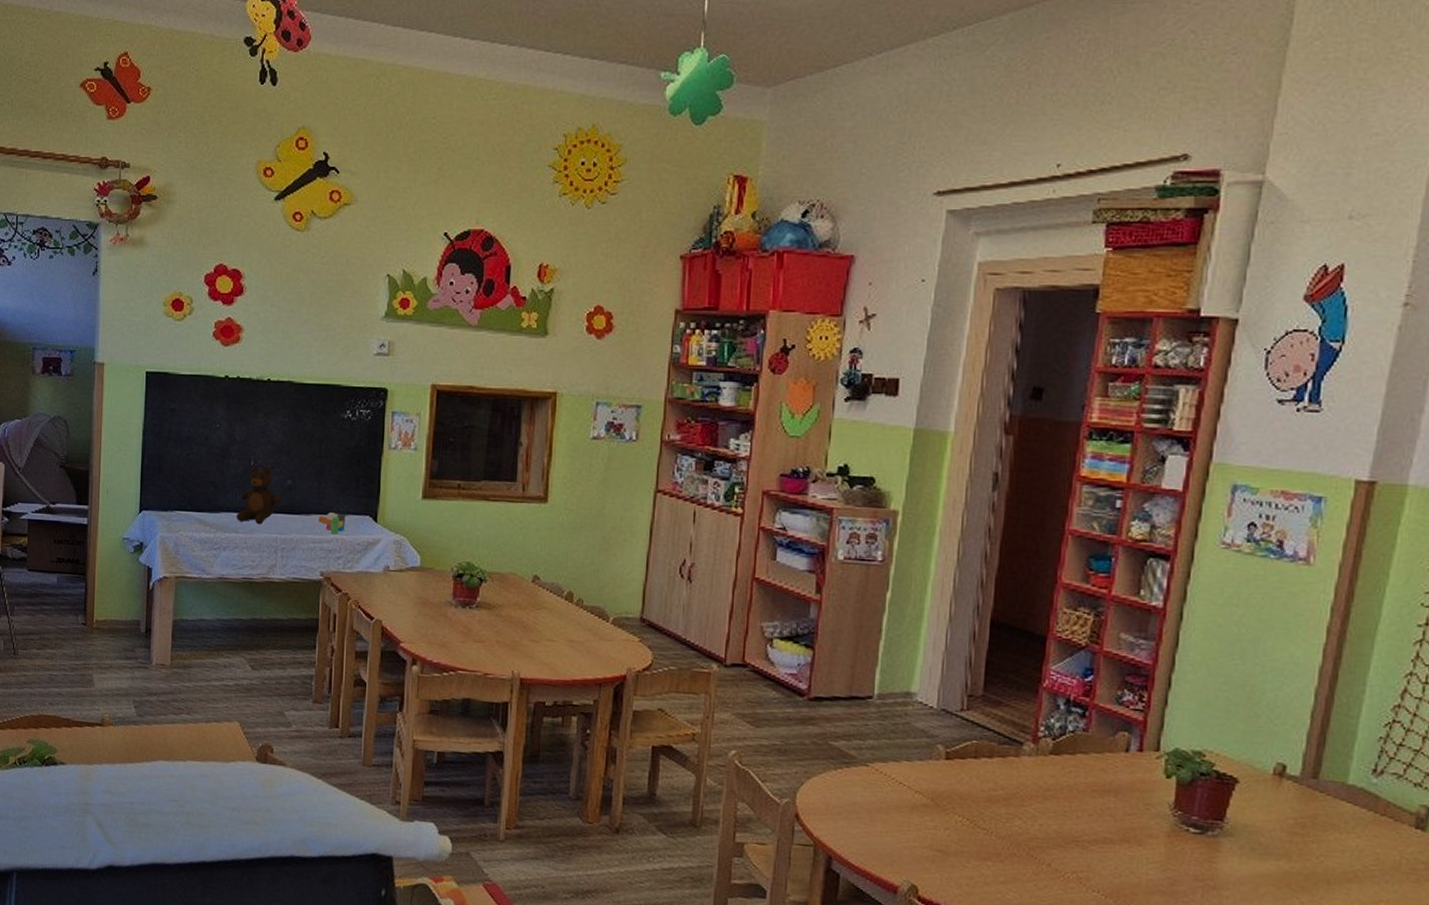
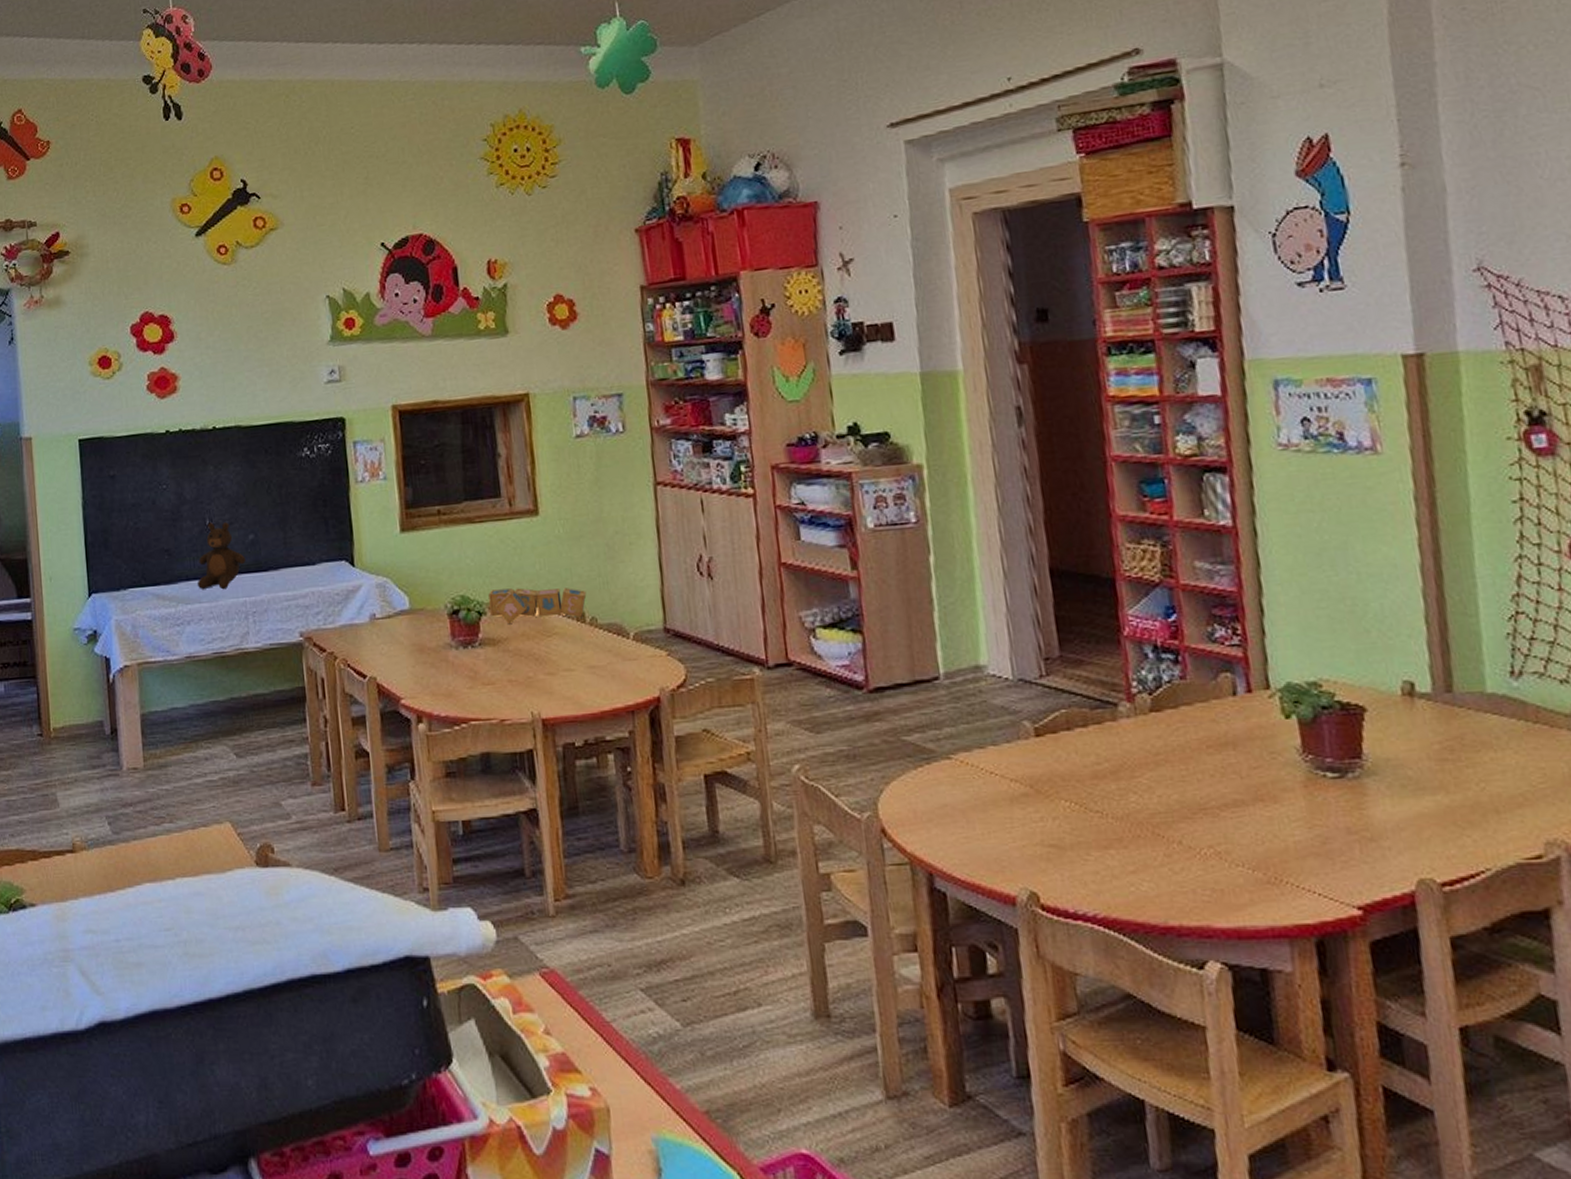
toy blocks: present [318,512,346,535] -> none [289,562,320,588]
toy blocks: none [490,561,578,598] -> present [488,588,587,625]

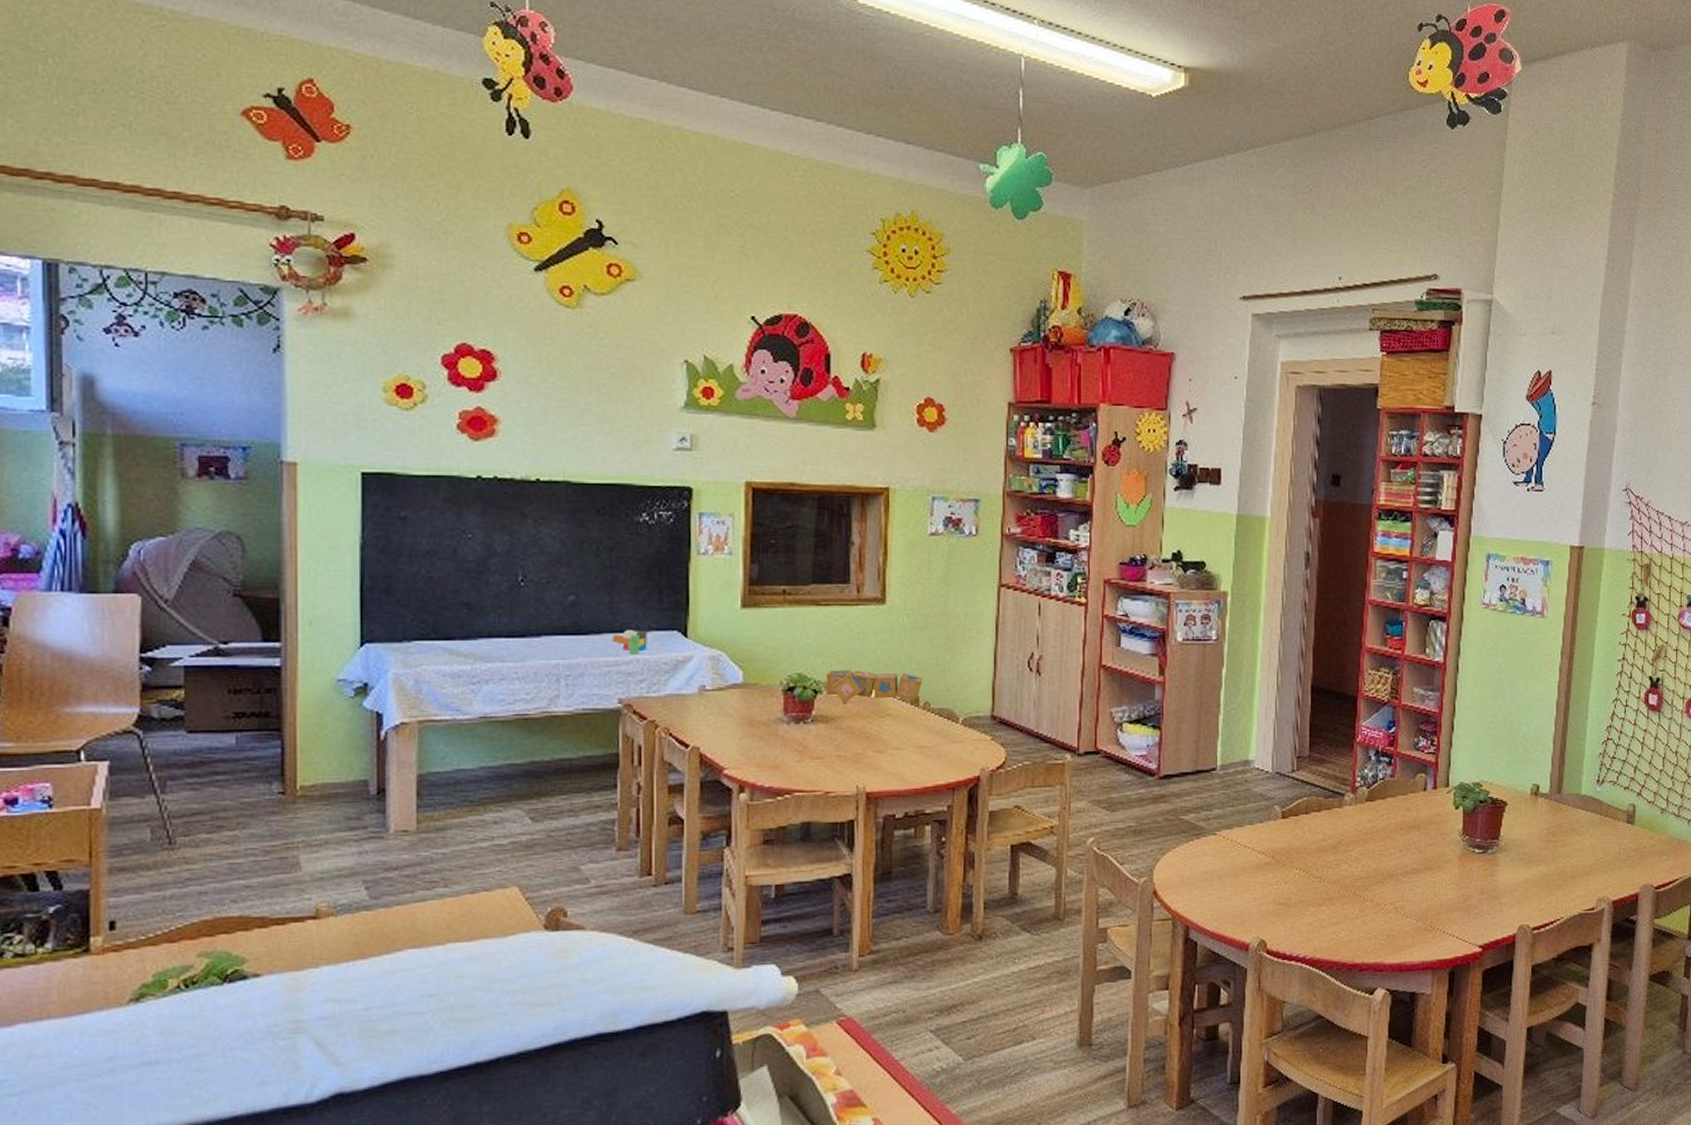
teddy bear: present [197,522,246,589] -> none [501,579,563,649]
toy blocks: none [289,562,320,588] -> present [612,630,647,655]

